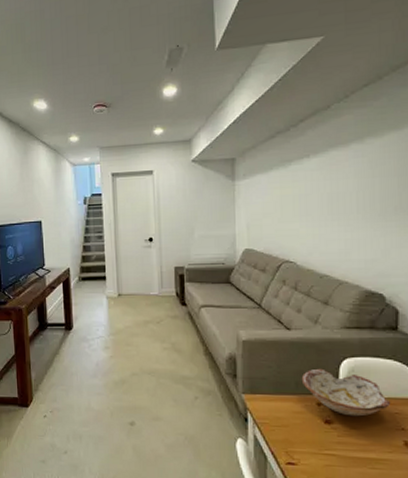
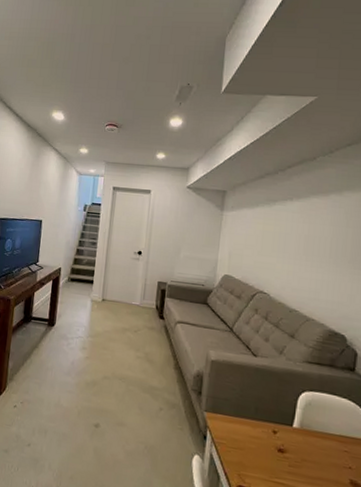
bowl: present [301,368,391,417] -> none [261,397,342,450]

